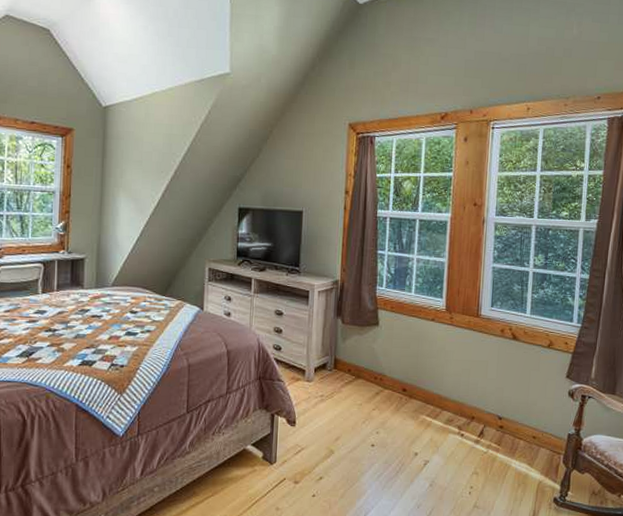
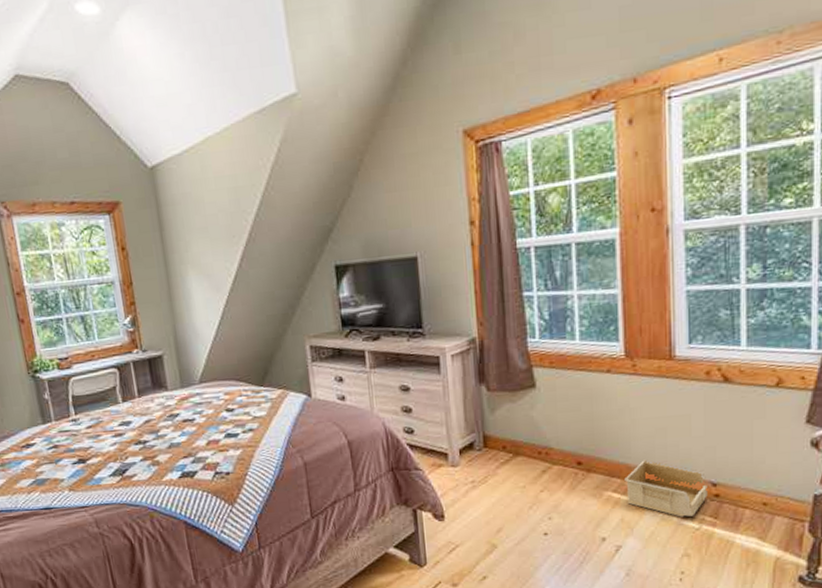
storage bin: none [436,393,495,442] -> present [624,459,708,517]

